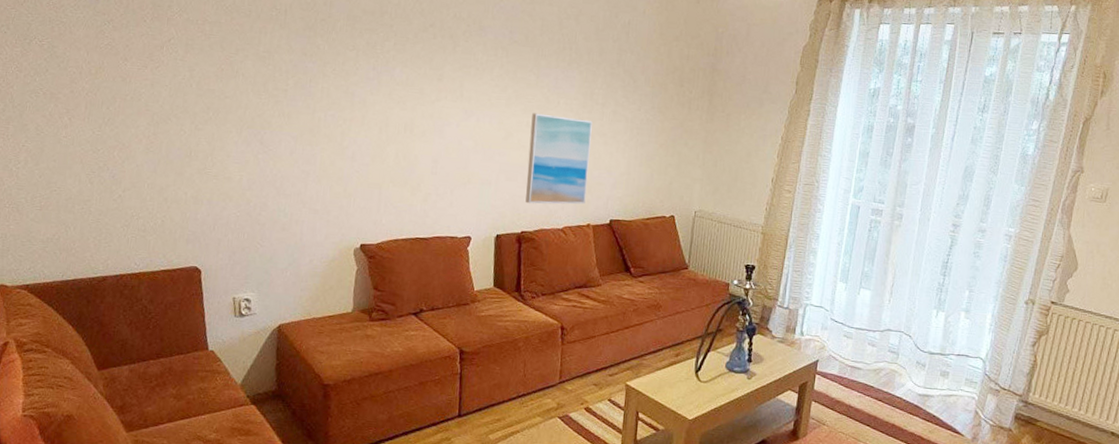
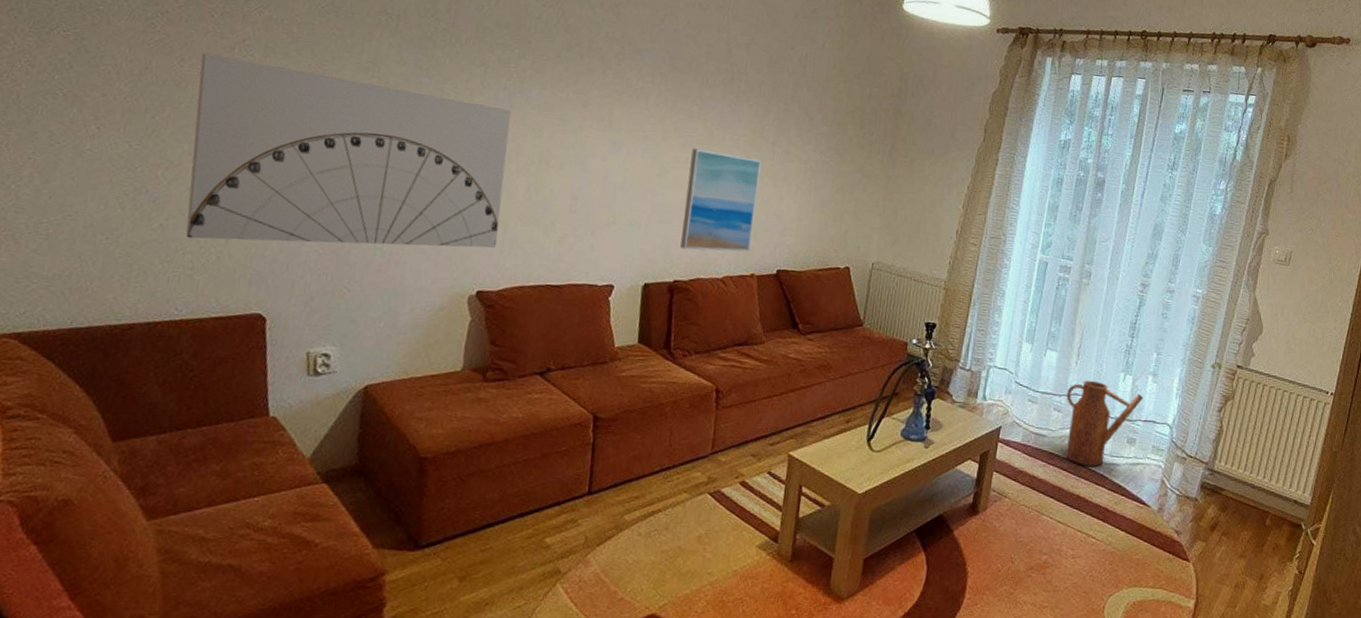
wall art: none [138,53,380,208] -> present [186,53,511,248]
watering can: none [880,316,956,398] -> present [1065,380,1143,467]

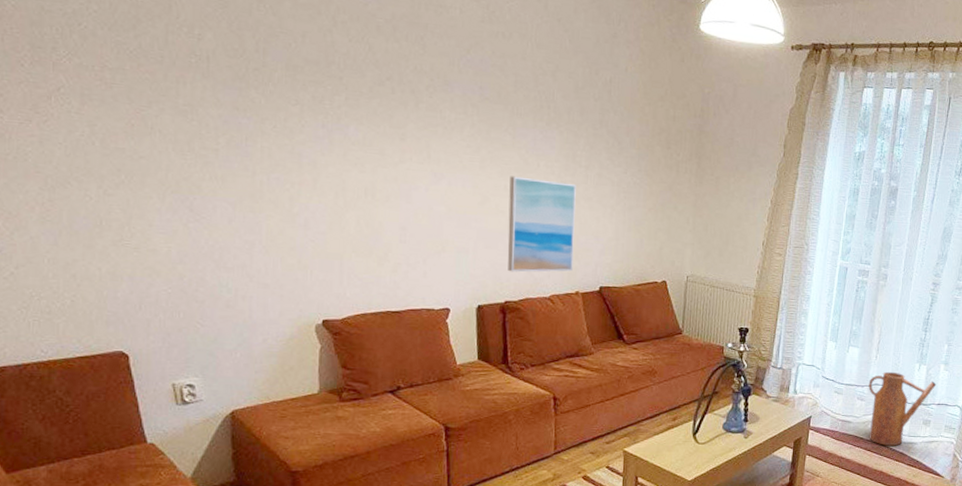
wall art: present [186,53,511,248] -> none [20,103,336,285]

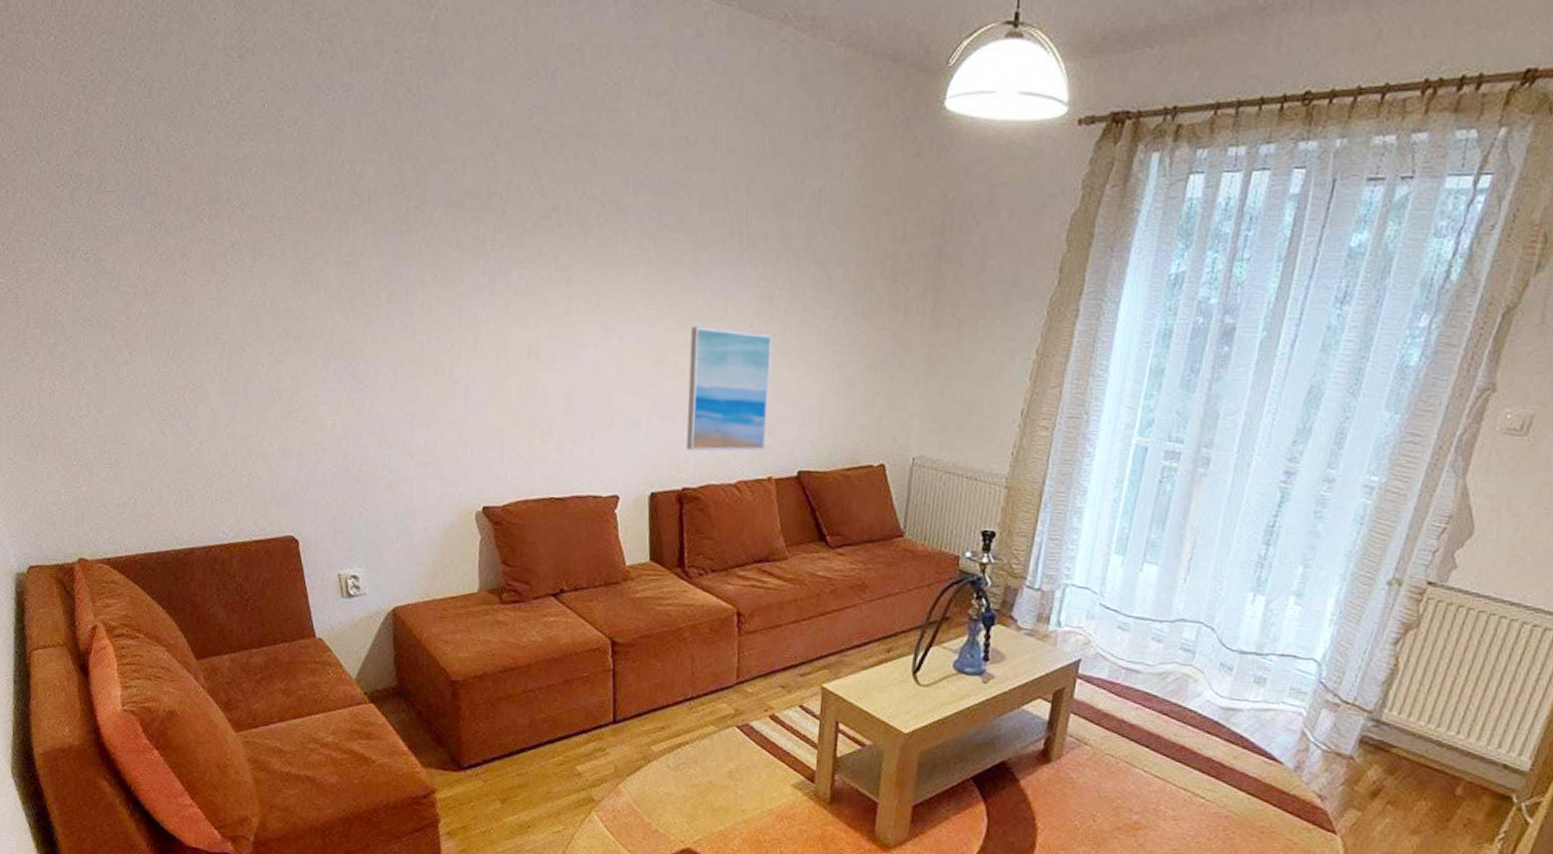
watering can: present [868,371,937,446] -> none [1166,601,1281,712]

